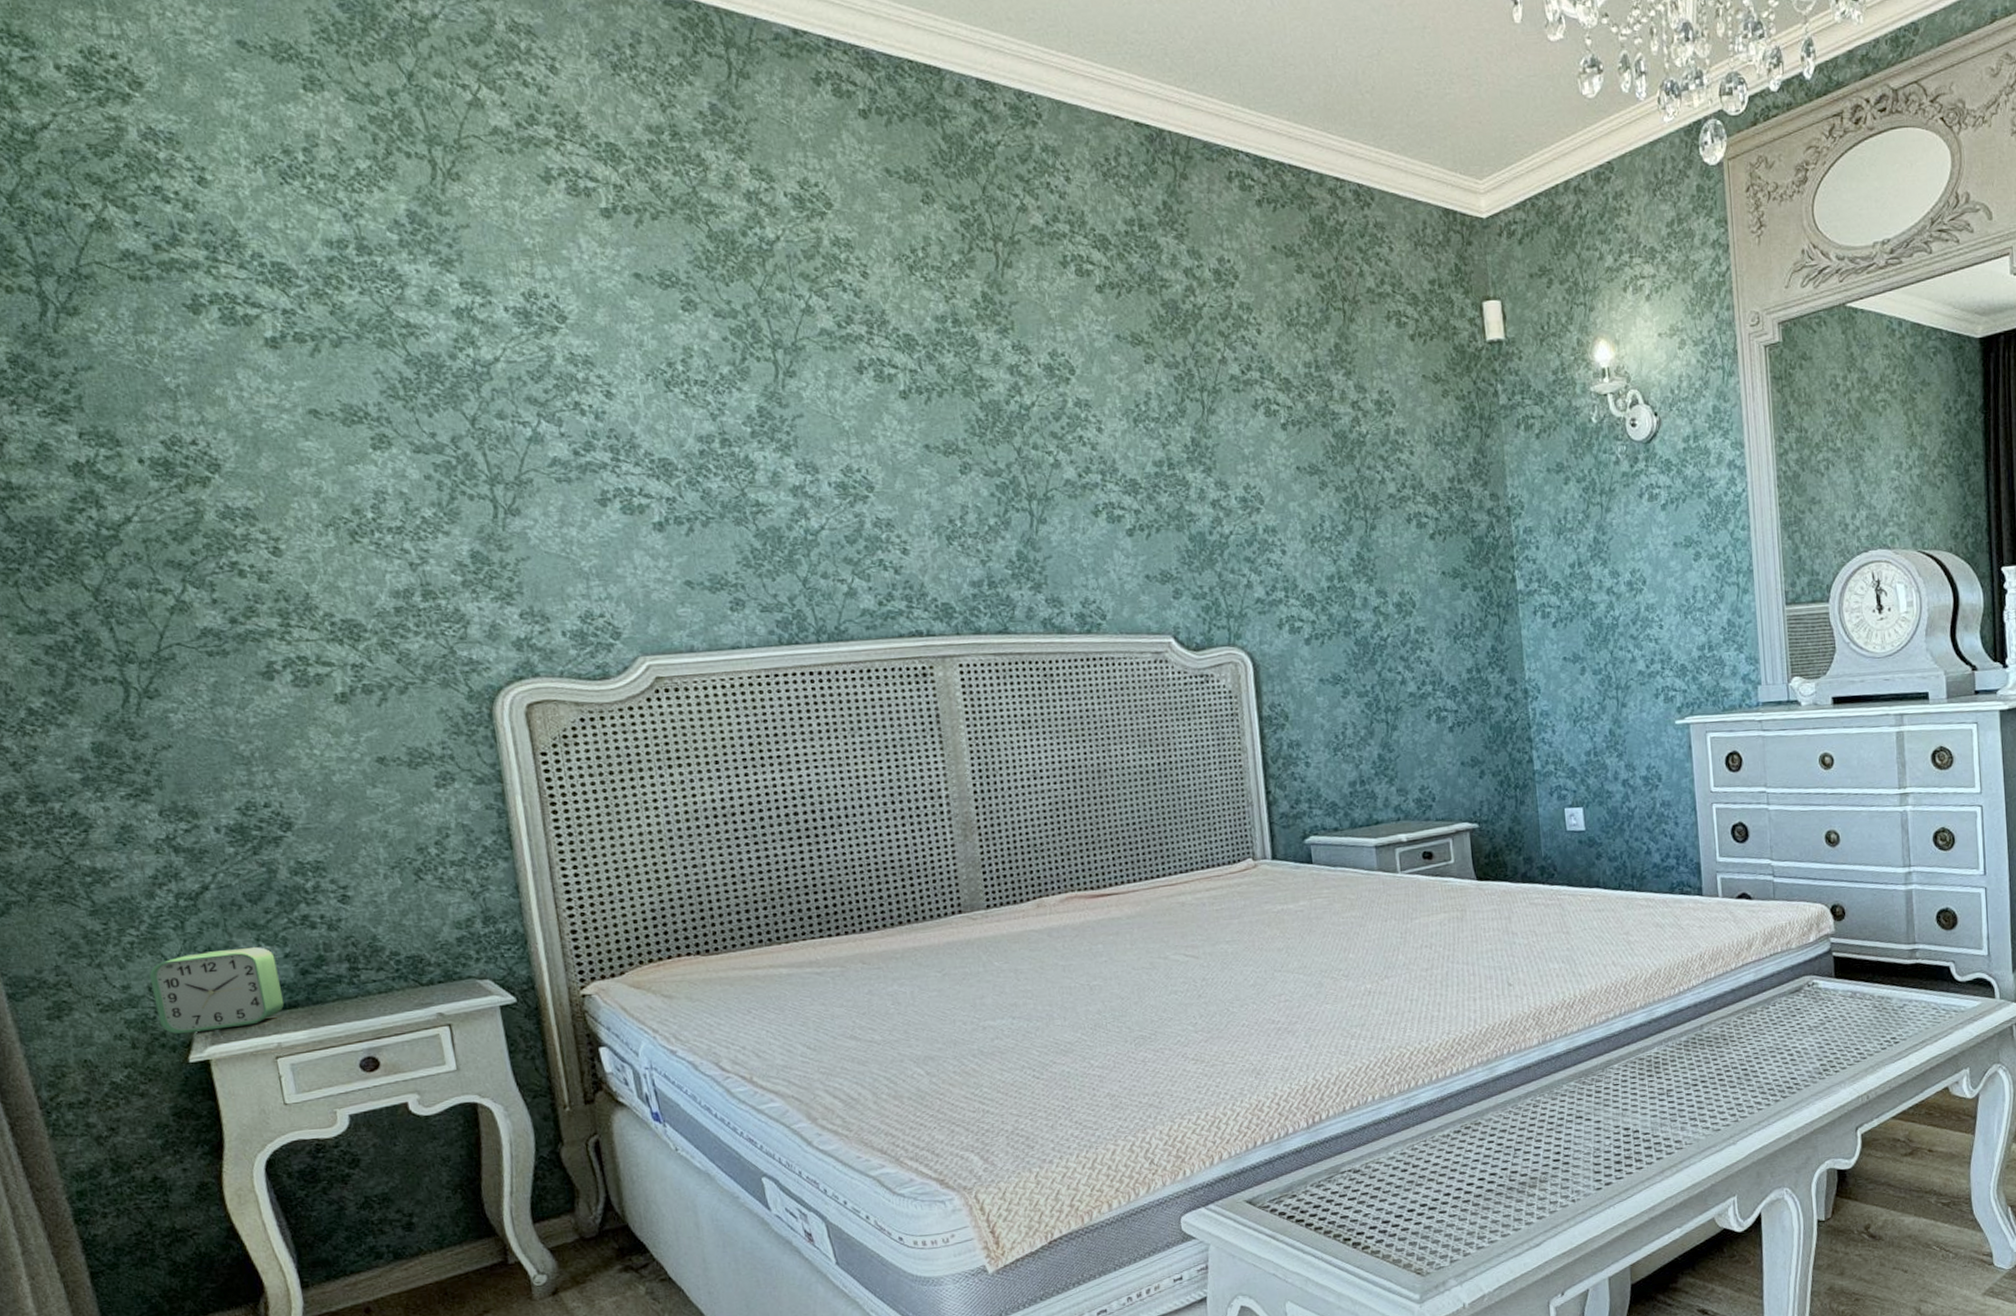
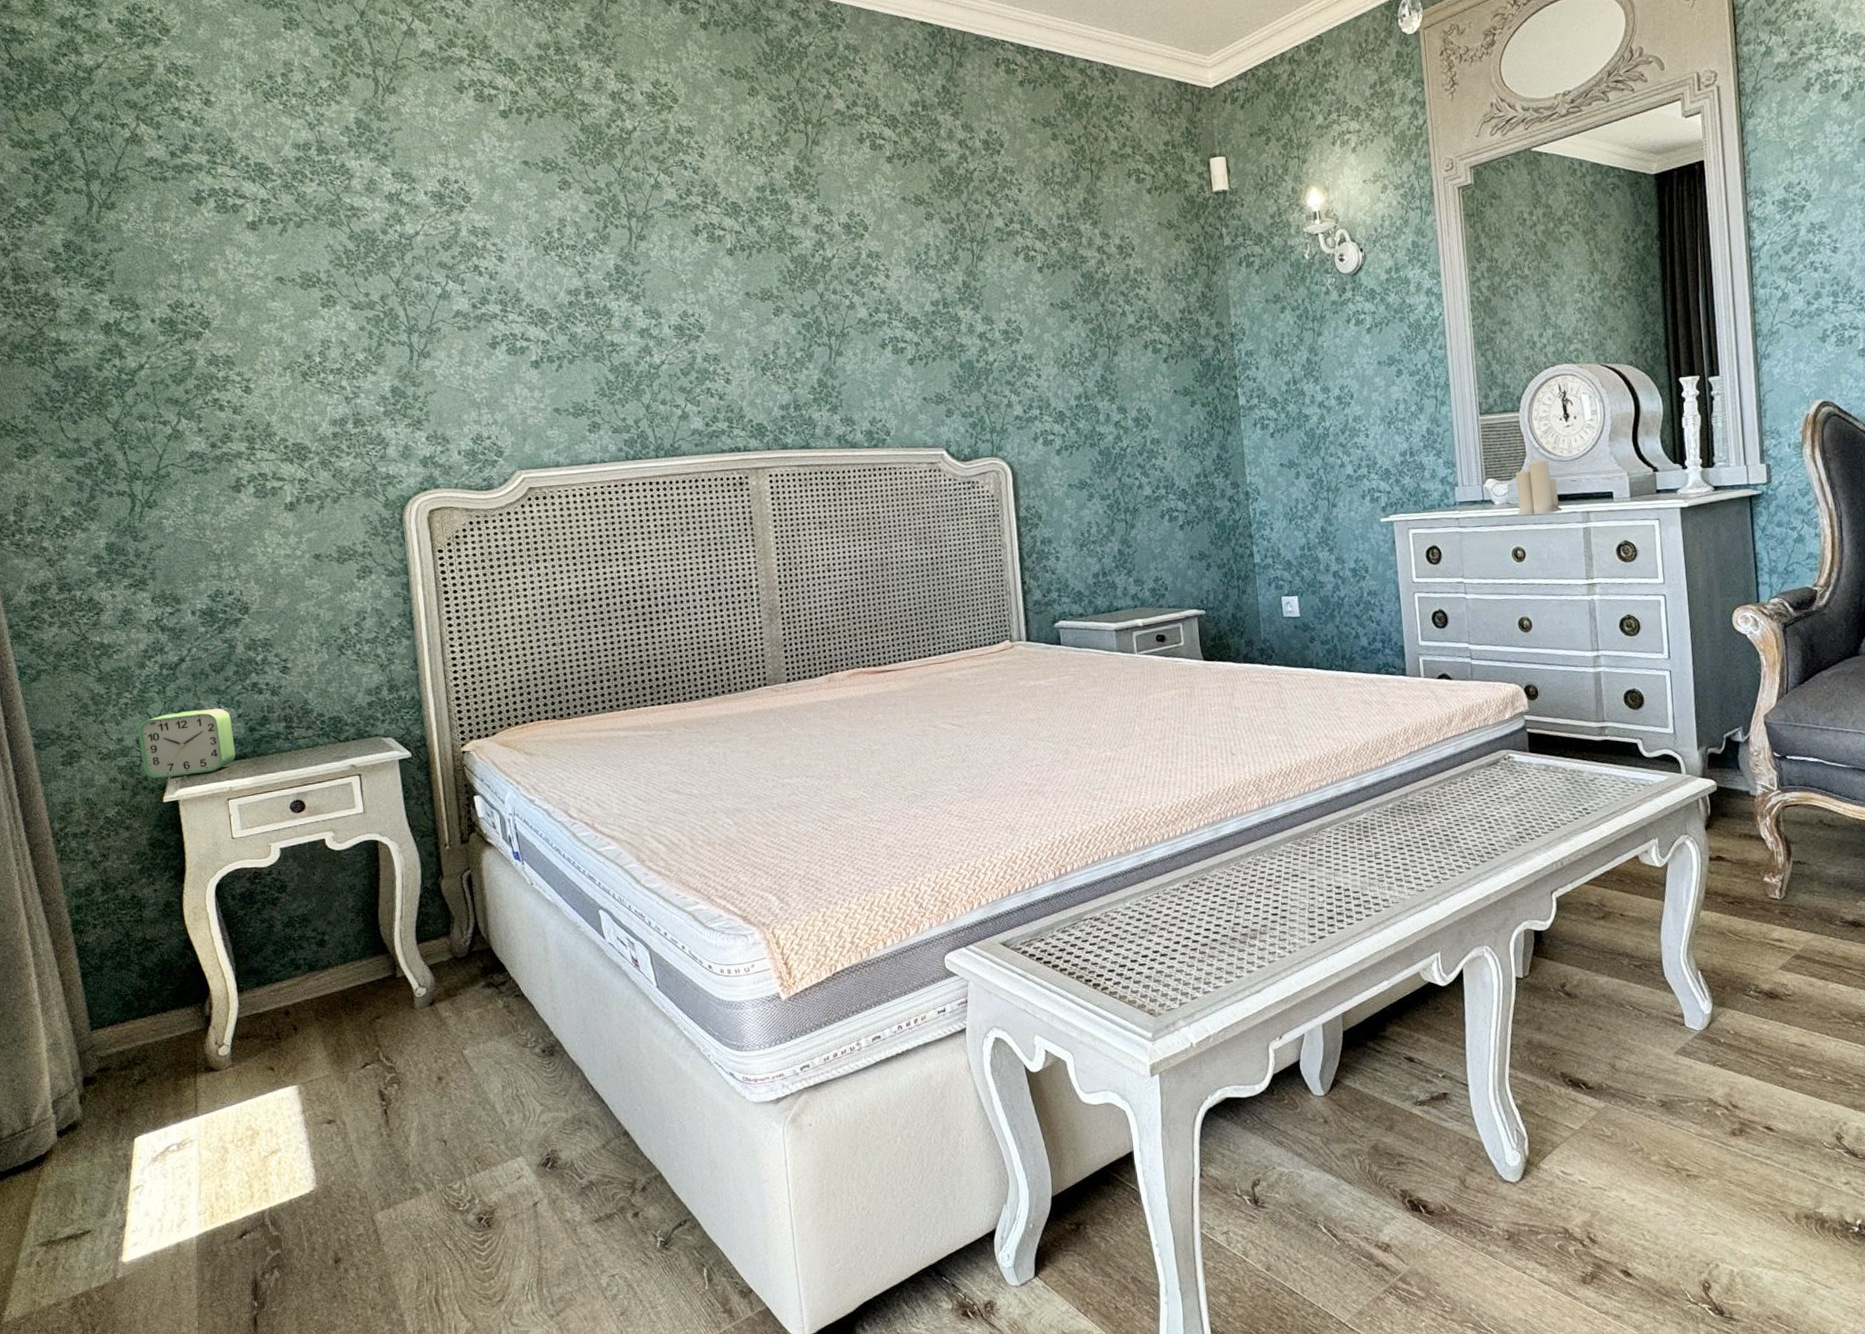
candle: none [1824,653,1874,718] -> present [1515,457,1562,516]

